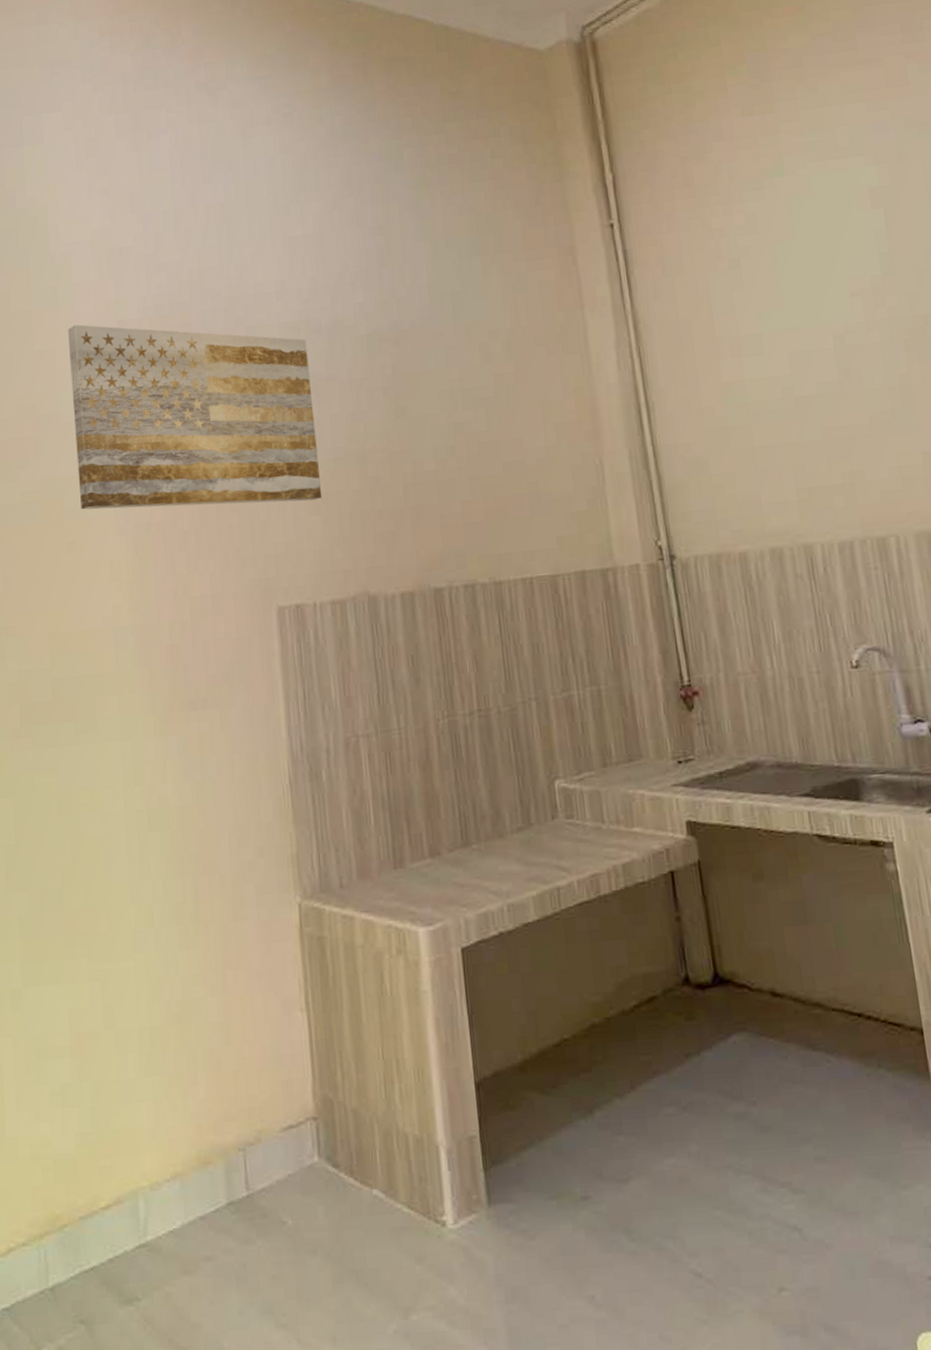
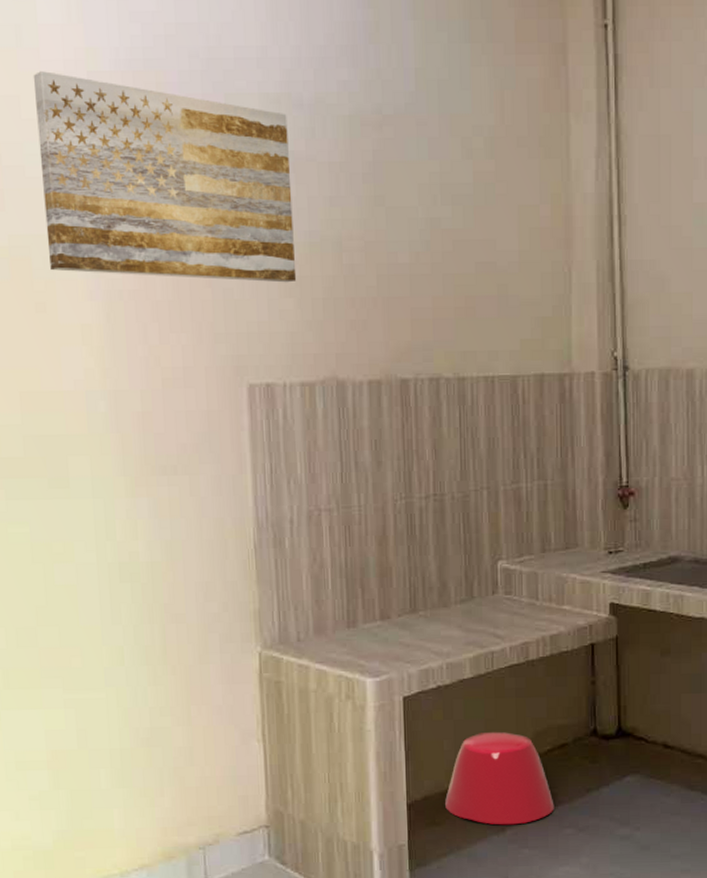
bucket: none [519,985,650,1106] -> present [445,731,554,825]

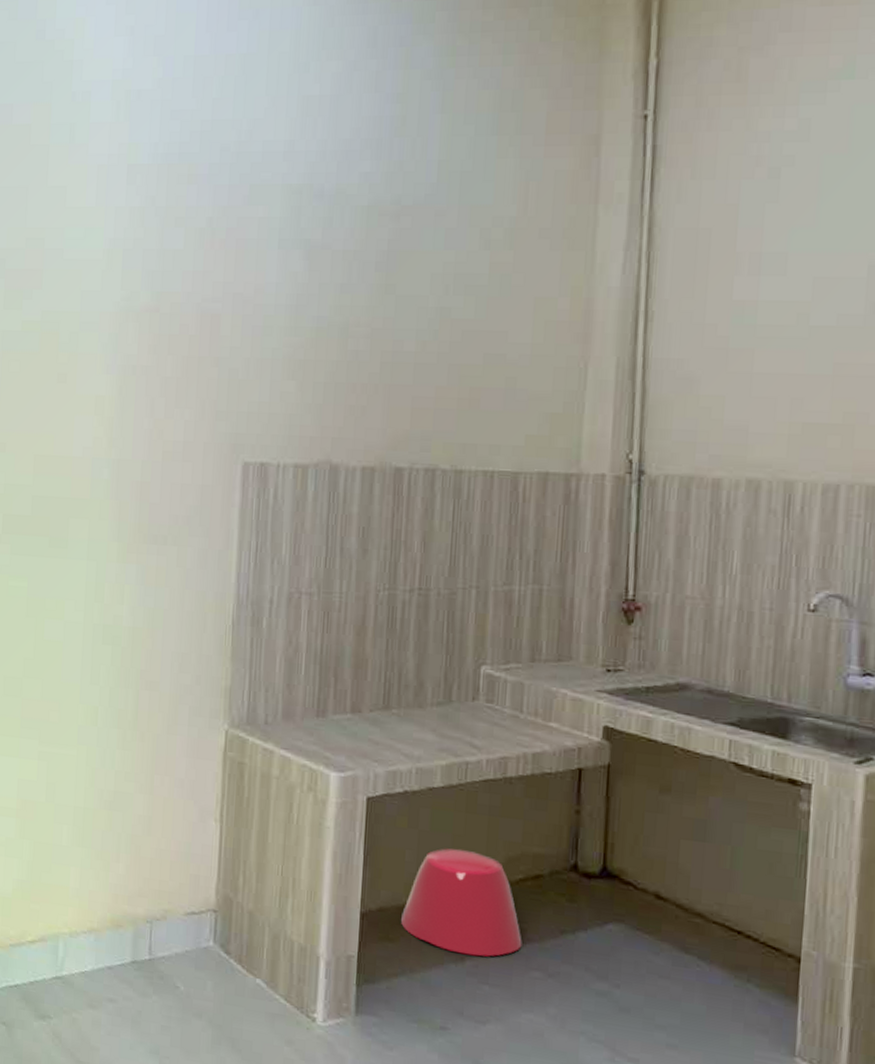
wall art: present [33,71,297,283] -> none [74,164,307,366]

